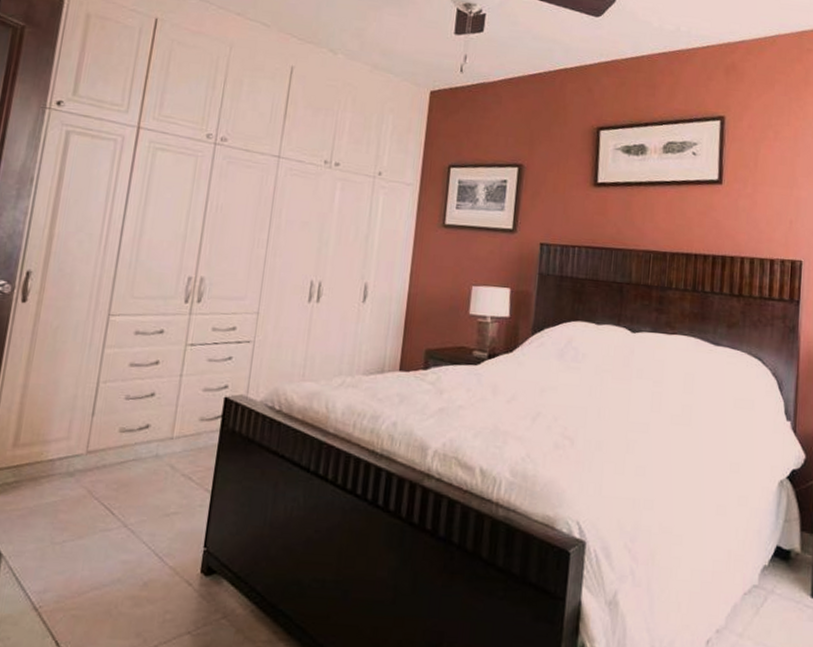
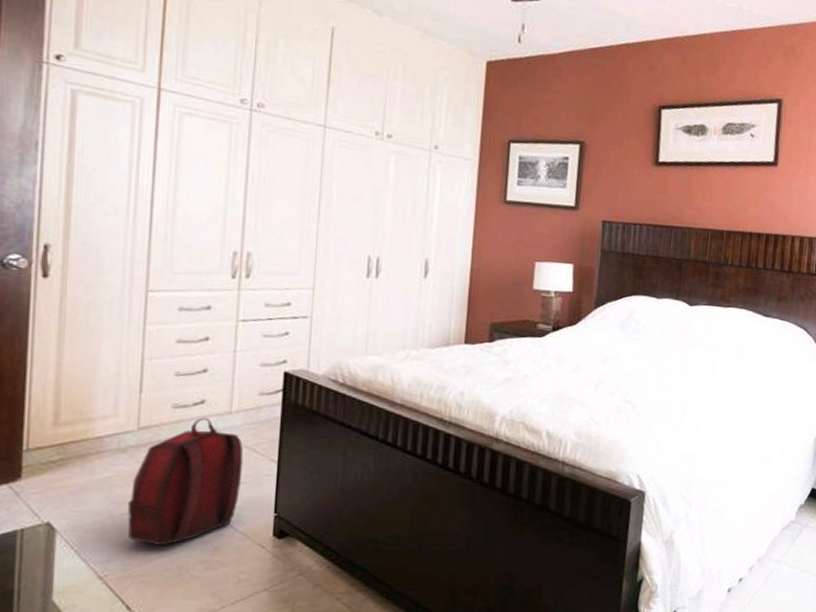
backpack: none [66,443,180,578] -> present [127,418,244,546]

